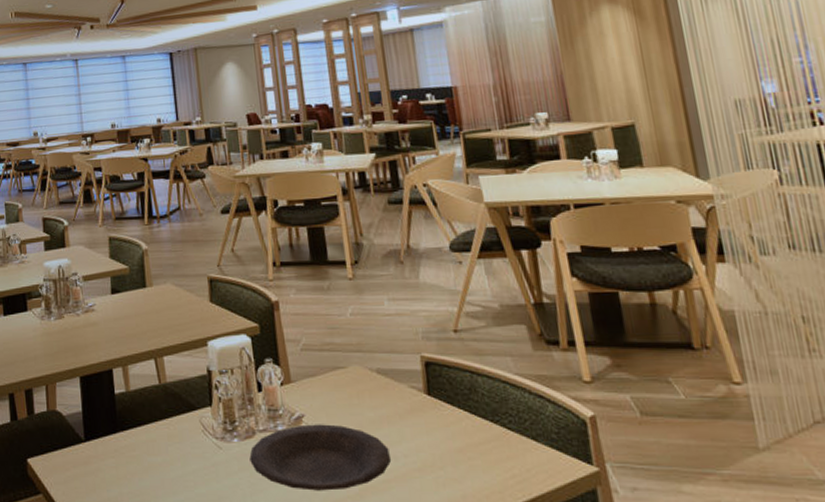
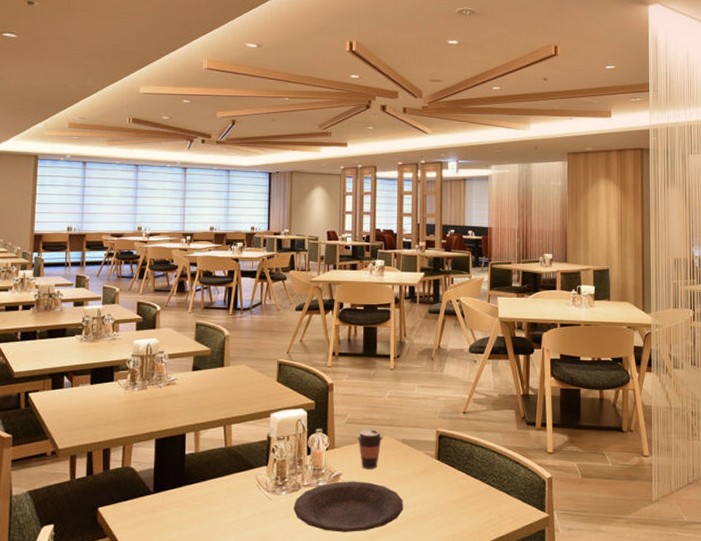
coffee cup: none [317,356,352,408] -> present [357,429,383,469]

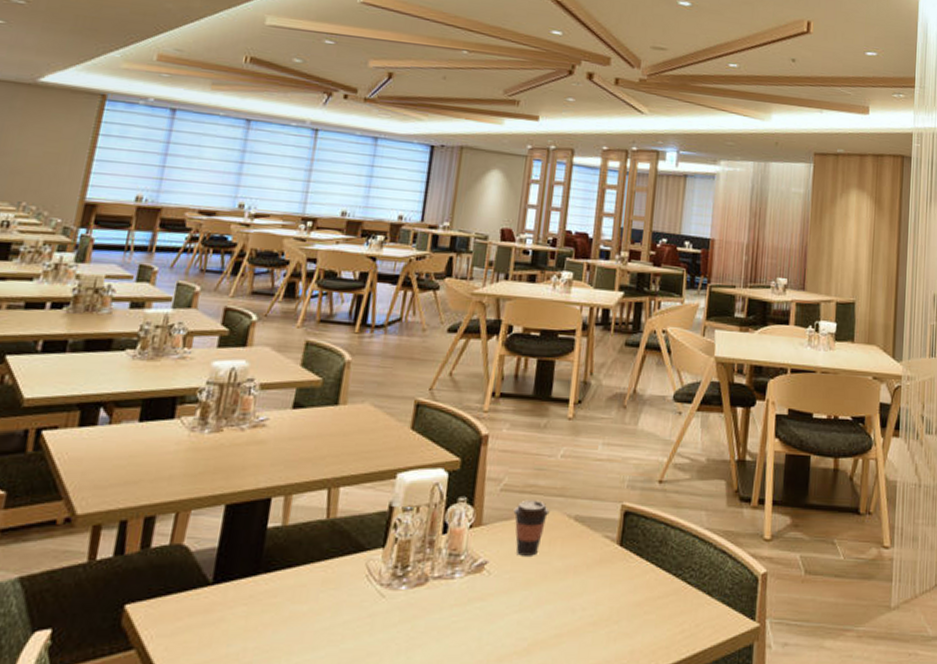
plate: present [293,481,403,532] -> none [414,572,569,646]

